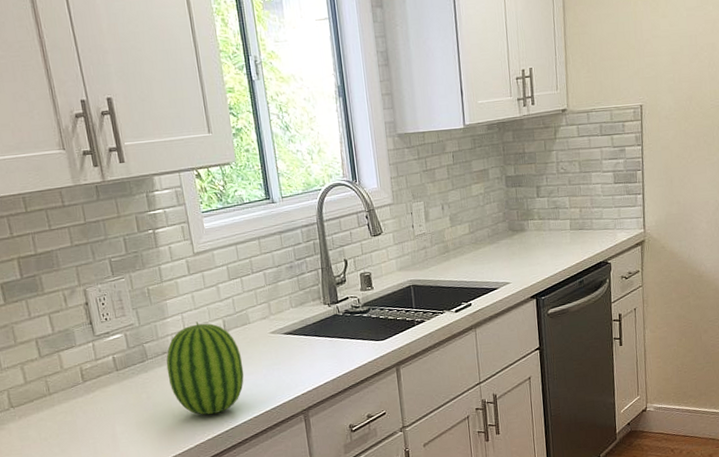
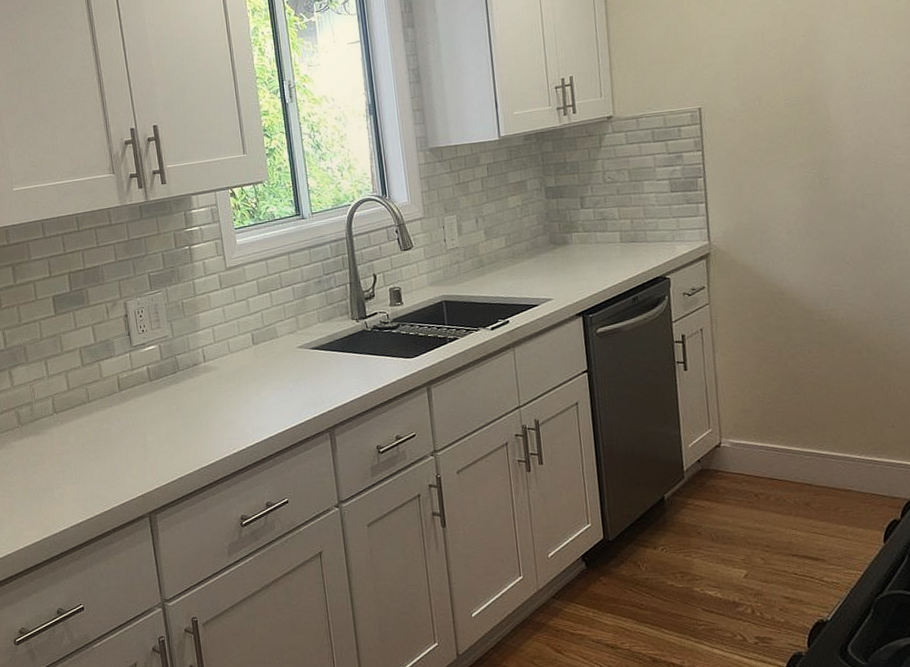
fruit: present [166,321,244,415] -> none [196,335,271,429]

